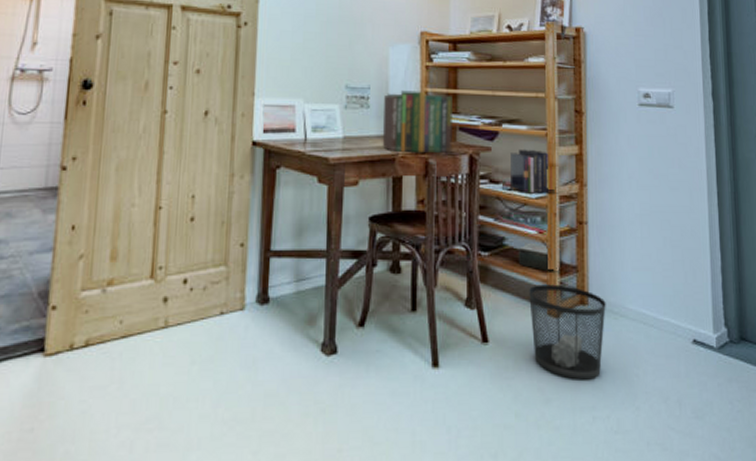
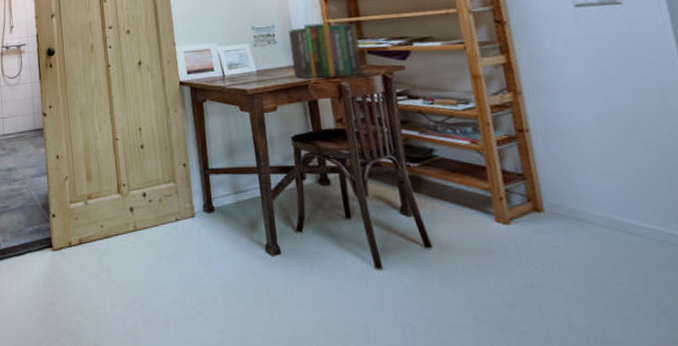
books: present [511,149,556,194] -> none [427,63,486,106]
decorative box: present [518,242,561,272] -> none [451,152,504,180]
waste bin: present [529,284,606,380] -> none [469,192,572,287]

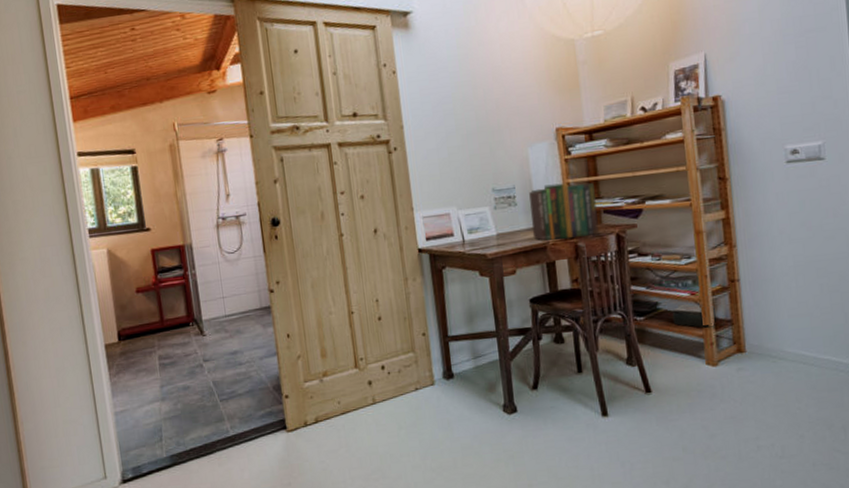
decorative box: none [451,152,504,180] -> present [672,303,716,328]

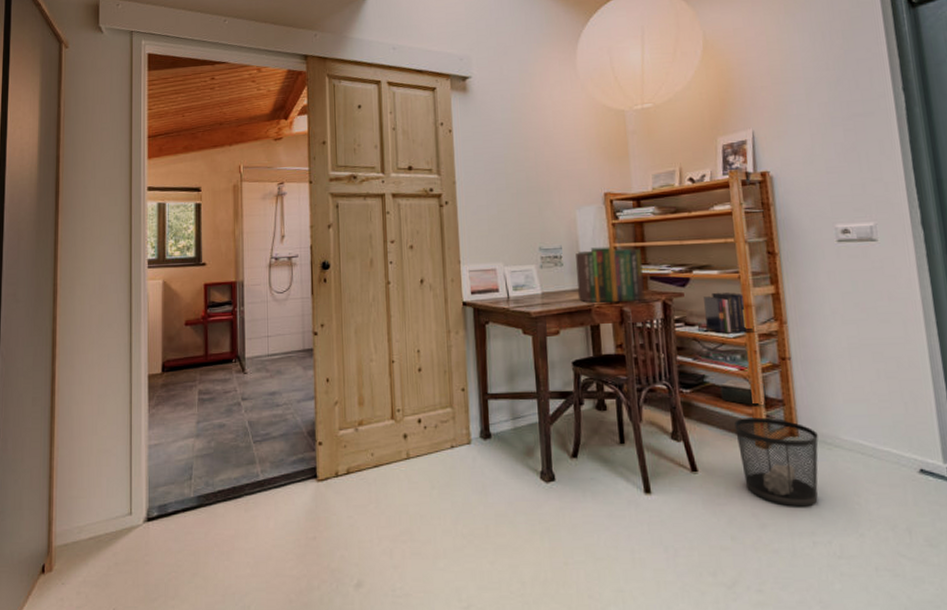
books: none [656,219,705,262] -> present [704,292,755,334]
waste bin: none [686,337,764,417] -> present [734,417,818,507]

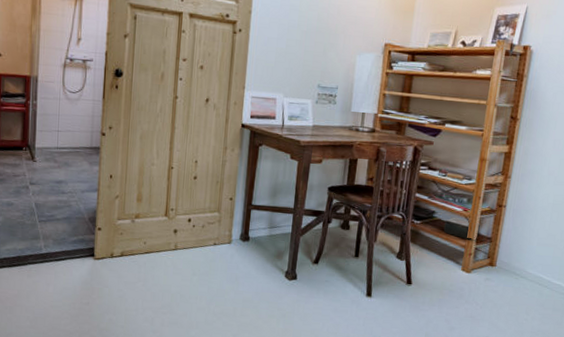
books: present [576,246,645,303] -> none [343,91,406,144]
books: present [704,292,755,334] -> none [445,144,484,182]
waste bin: present [734,417,818,507] -> none [446,248,511,318]

